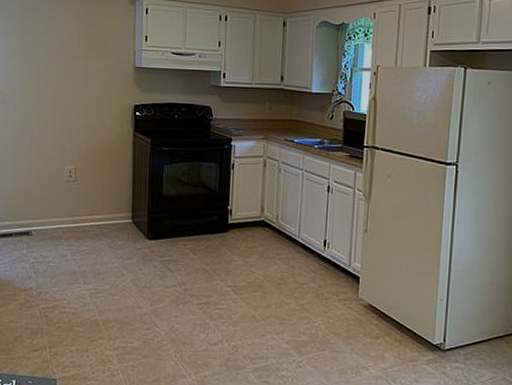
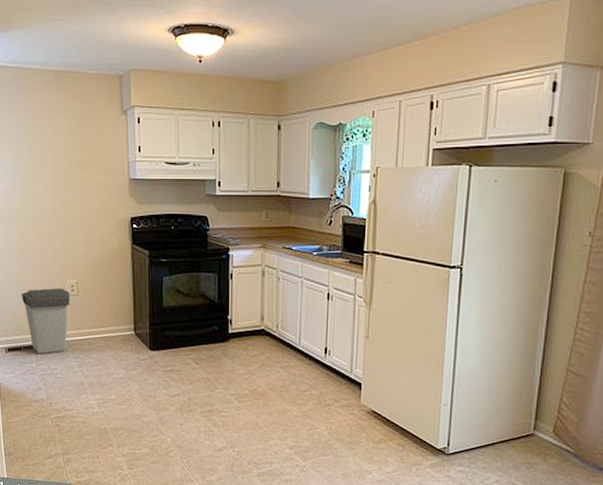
trash can: none [16,173,68,241] -> present [21,287,70,354]

